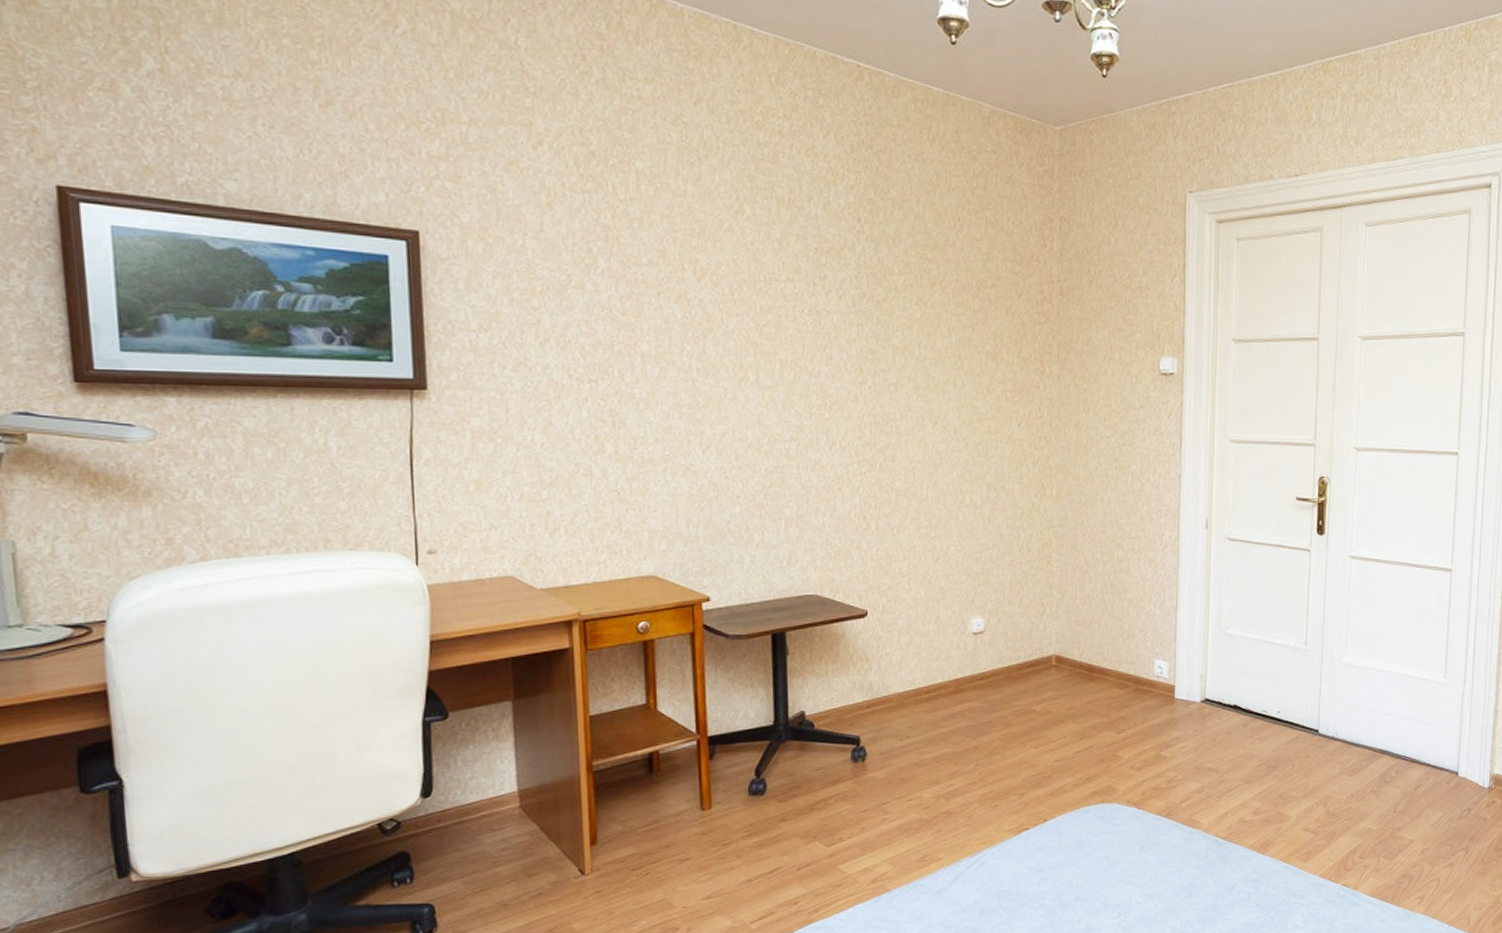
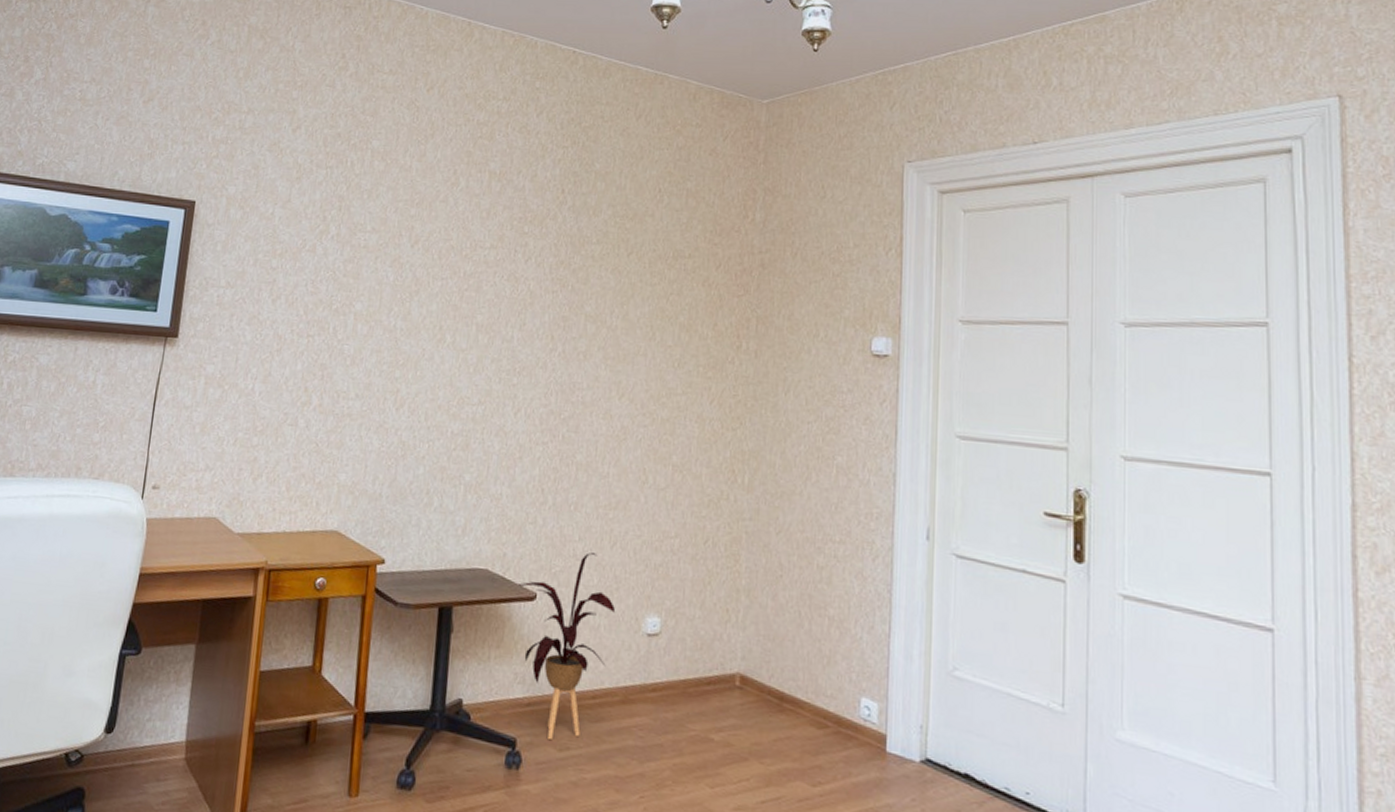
house plant: none [849,569,943,732] -> present [519,552,616,739]

